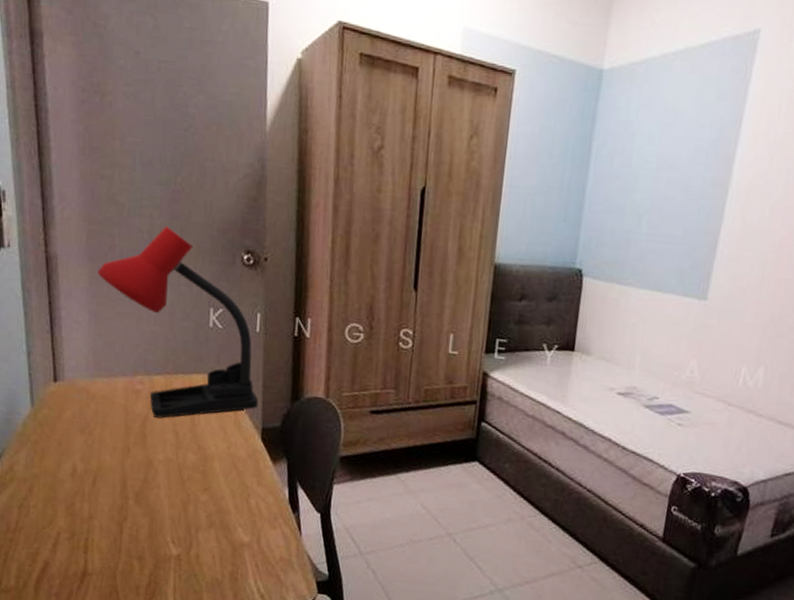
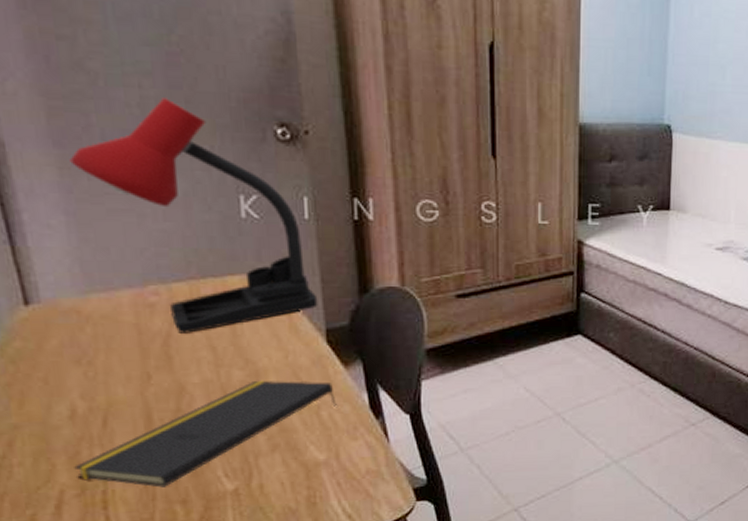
notepad: none [69,465,263,543] -> present [74,380,337,487]

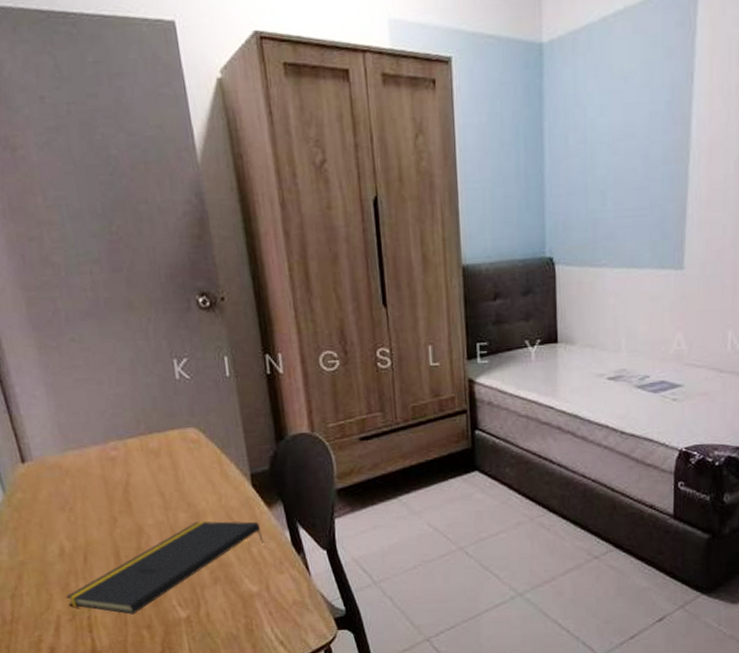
desk lamp: present [69,98,318,333] -> none [45,280,243,482]

